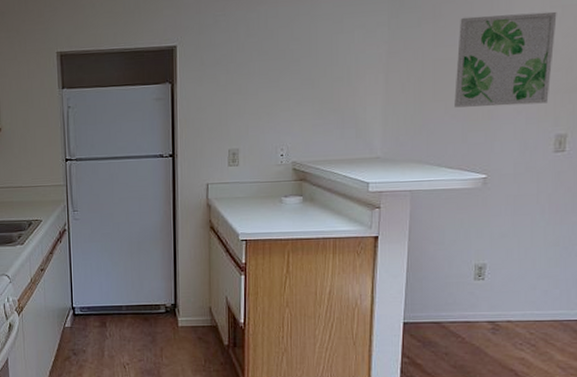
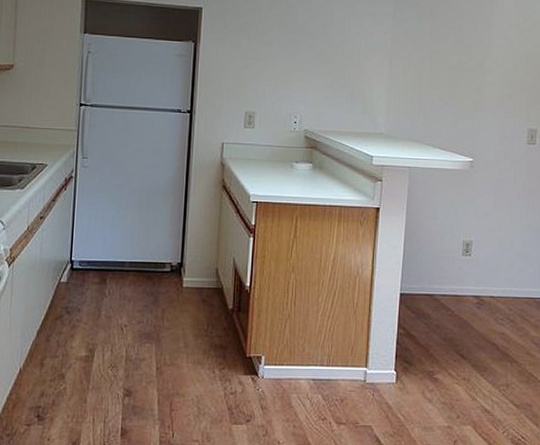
wall art: present [454,11,557,108] -> none [447,19,528,101]

